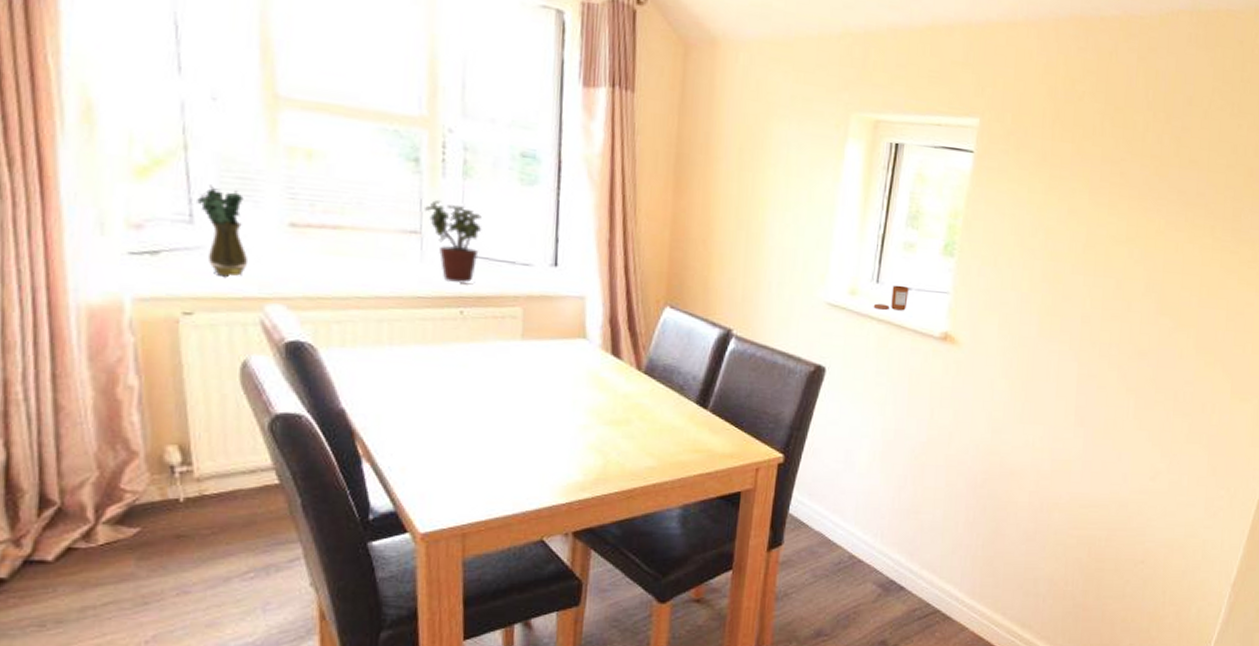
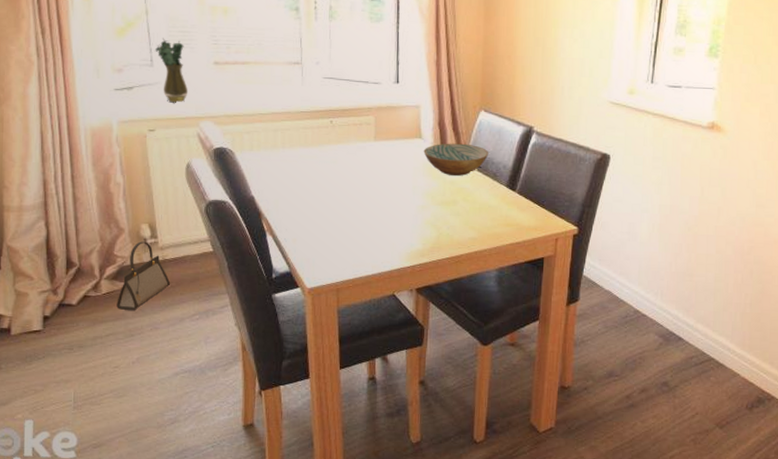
handbag: none [121,470,211,567] -> present [116,241,171,310]
potted plant: present [425,200,482,283] -> none [304,38,344,100]
bowl: none [588,346,675,388] -> present [423,143,489,176]
candle: present [873,285,909,311] -> none [649,84,679,106]

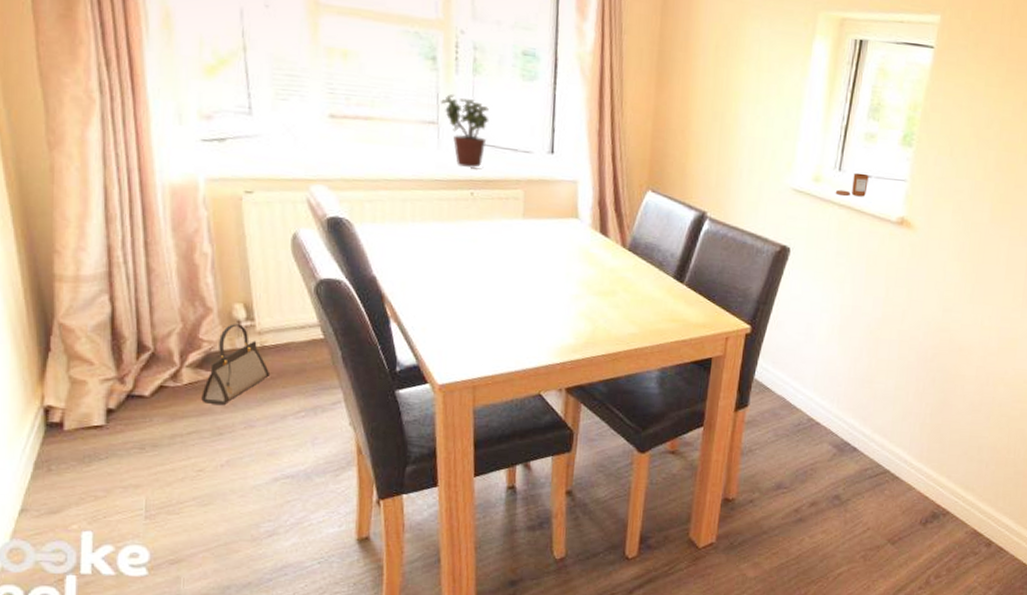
vase: present [155,38,188,103] -> none [255,81,296,162]
potted plant: none [304,38,344,100] -> present [441,94,490,168]
bowl: present [423,143,489,176] -> none [580,225,655,263]
candle: none [649,84,679,106] -> present [835,173,869,197]

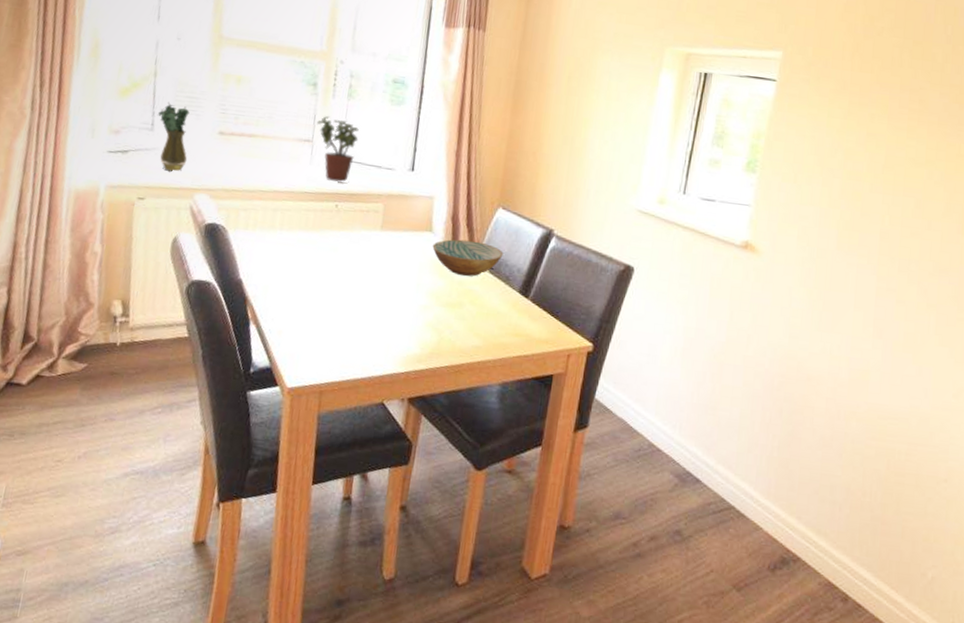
handbag: present [201,324,271,405] -> none [71,319,136,397]
vase: none [255,81,296,162] -> present [158,102,190,172]
bowl: none [580,225,655,263] -> present [432,239,504,276]
candle: present [835,173,869,197] -> none [679,196,713,220]

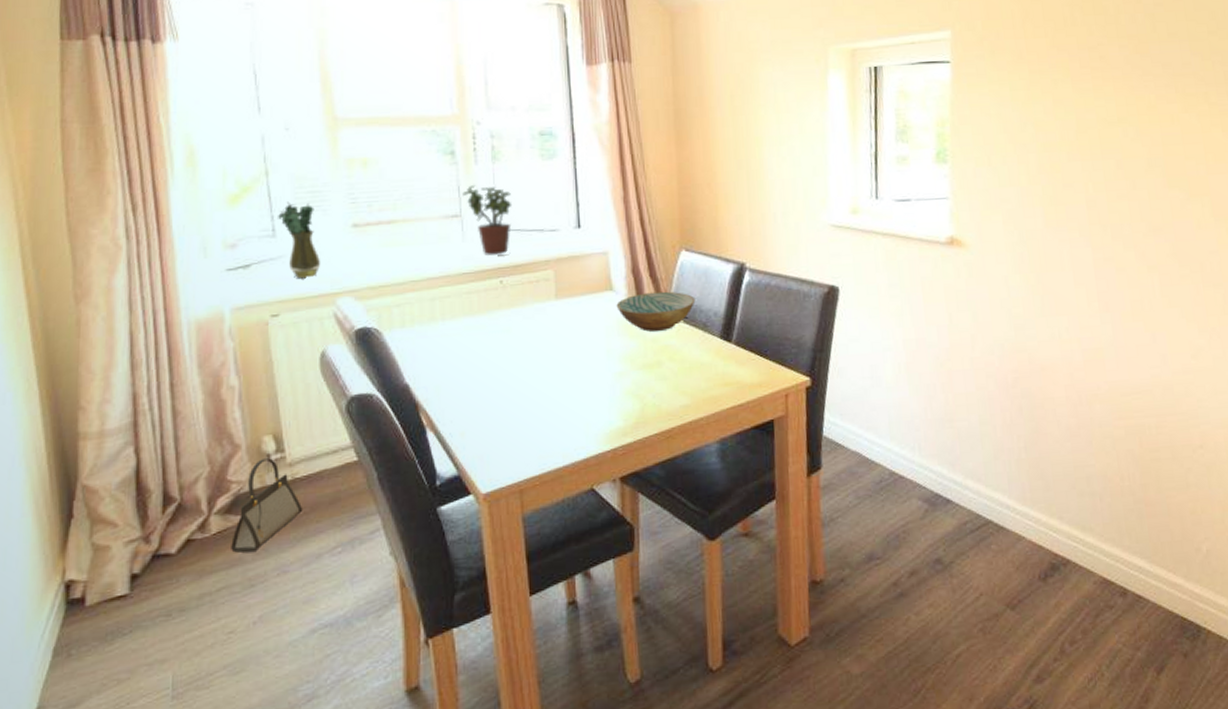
handbag: none [71,319,136,397] -> present [231,458,303,553]

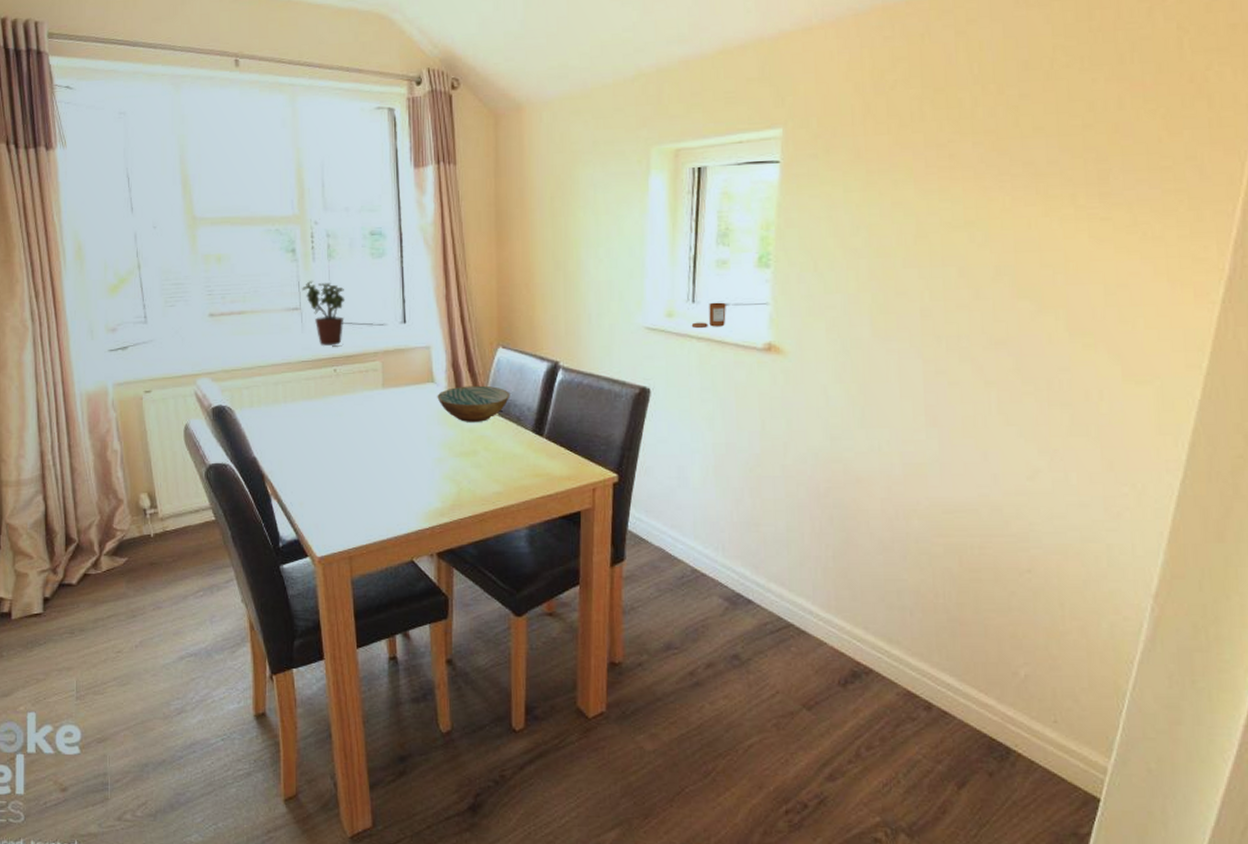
handbag: present [231,458,303,553] -> none [117,512,173,588]
vase: present [278,201,320,279] -> none [149,292,183,361]
candle: none [876,197,909,225] -> present [691,302,726,329]

